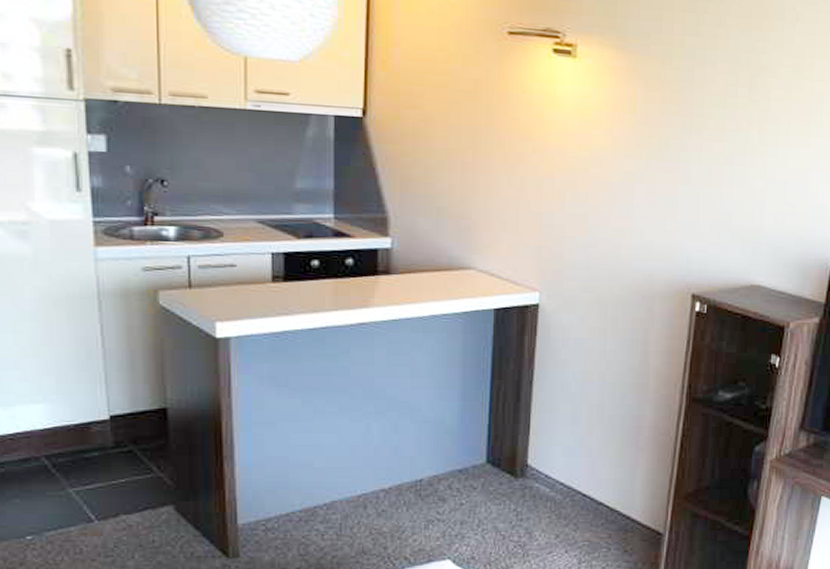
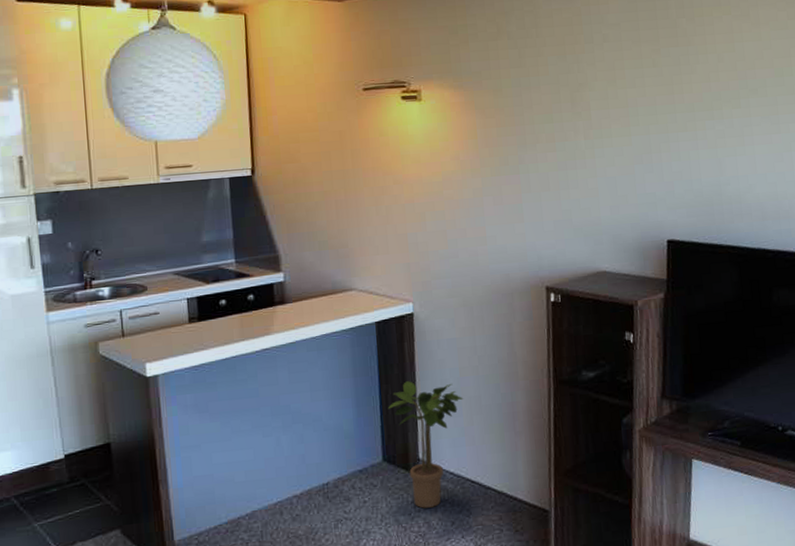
potted plant: none [498,379,585,518] -> present [387,381,464,508]

